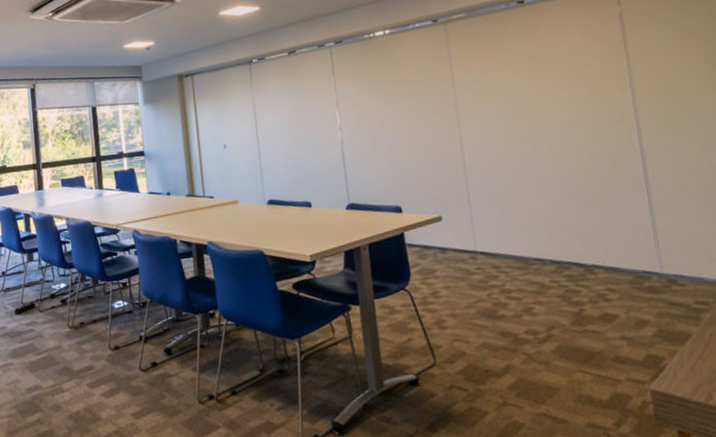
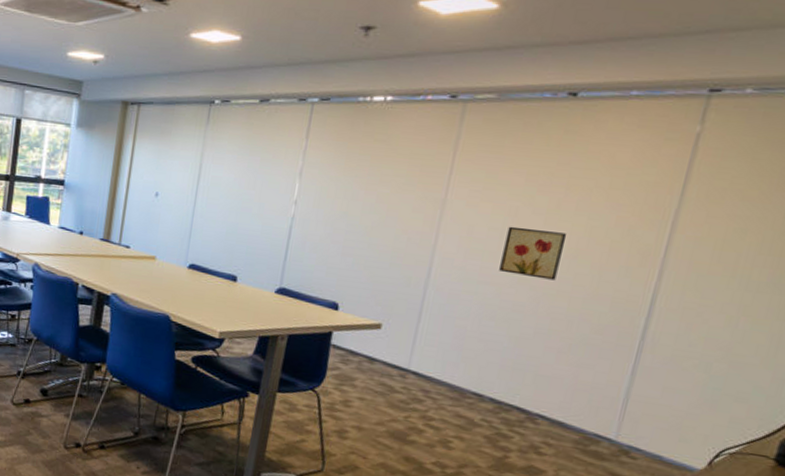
wall art: none [511,108,563,150] -> present [499,226,567,280]

